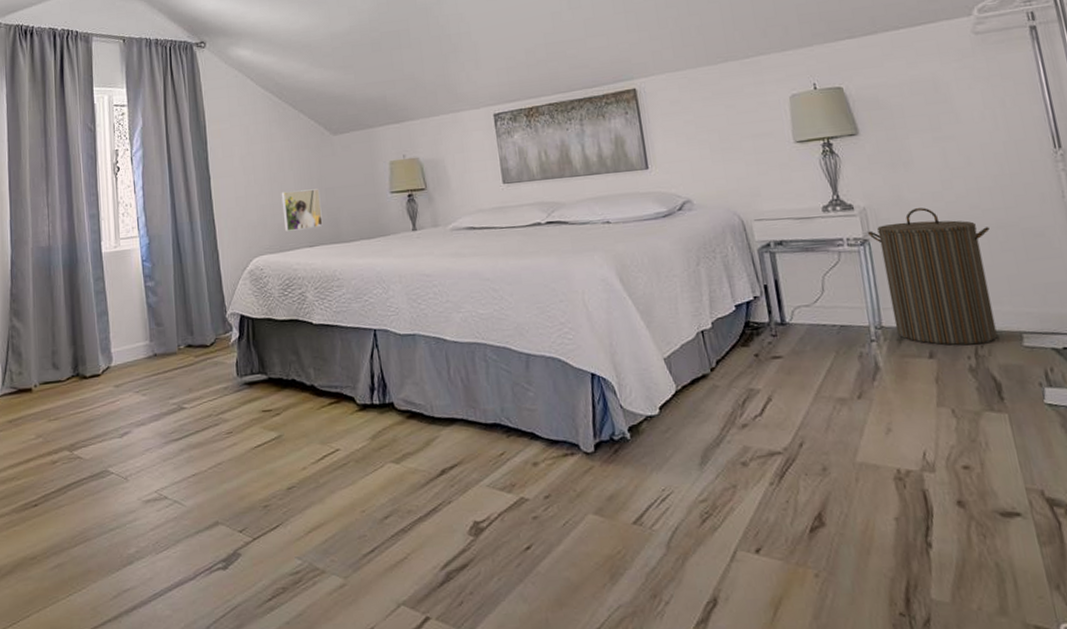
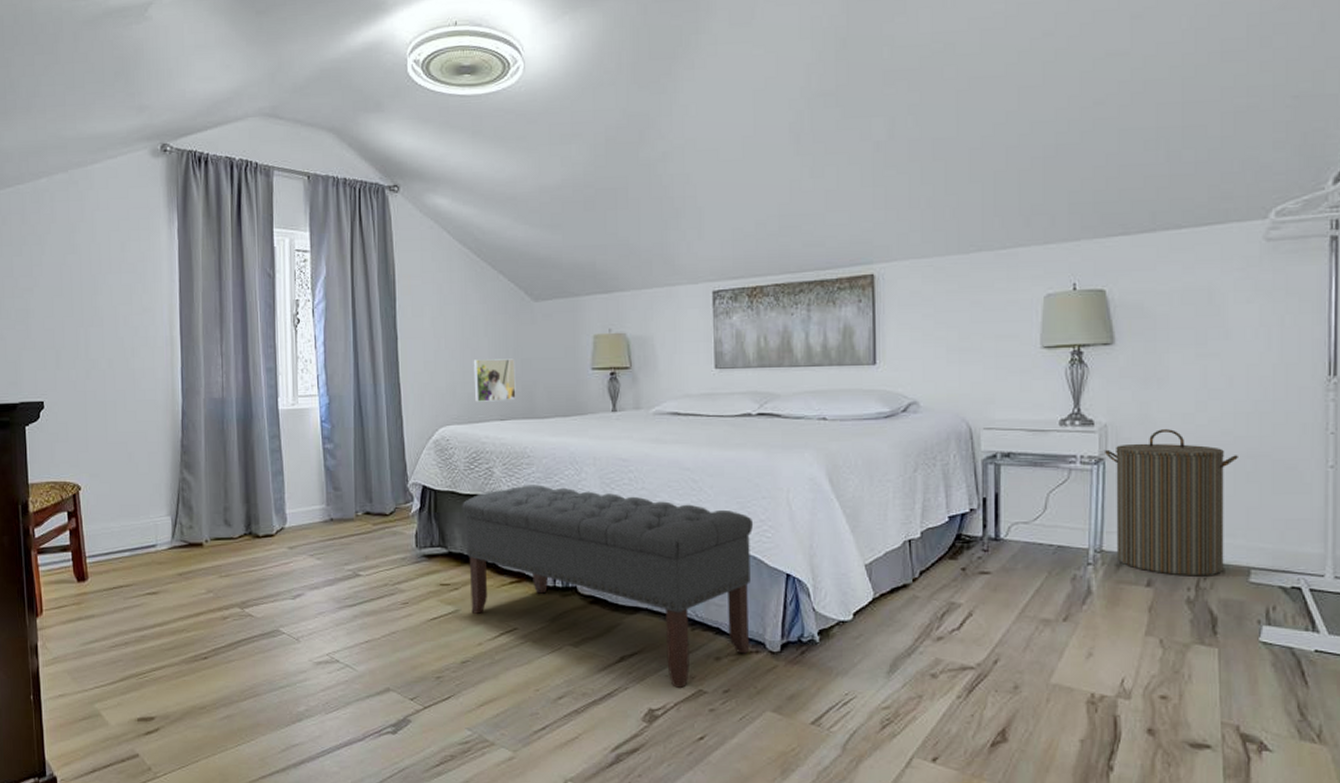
bench: none [278,305,565,498] -> present [462,484,754,689]

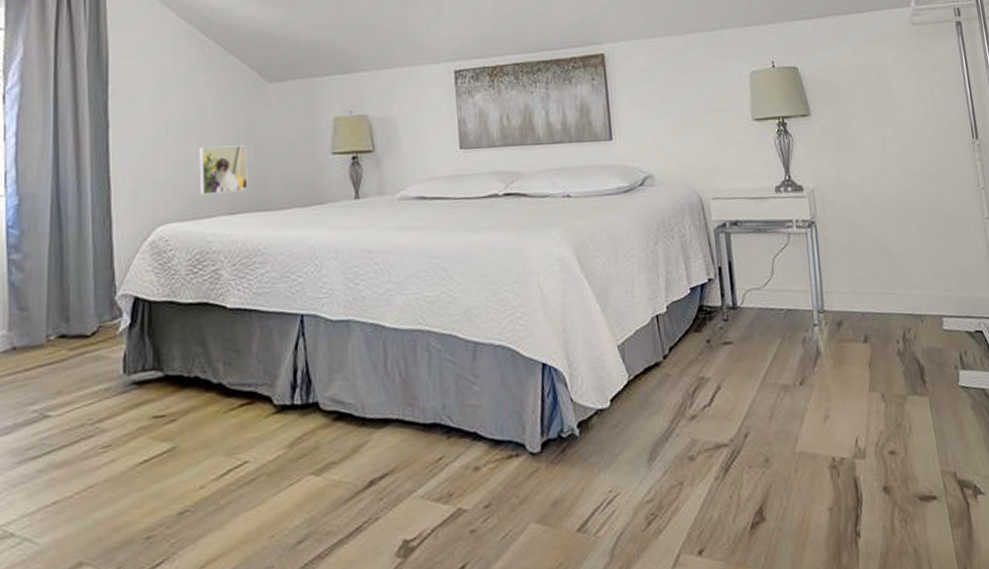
bench: present [462,484,754,689] -> none [182,285,510,511]
laundry hamper: present [1105,429,1238,576] -> none [815,191,922,330]

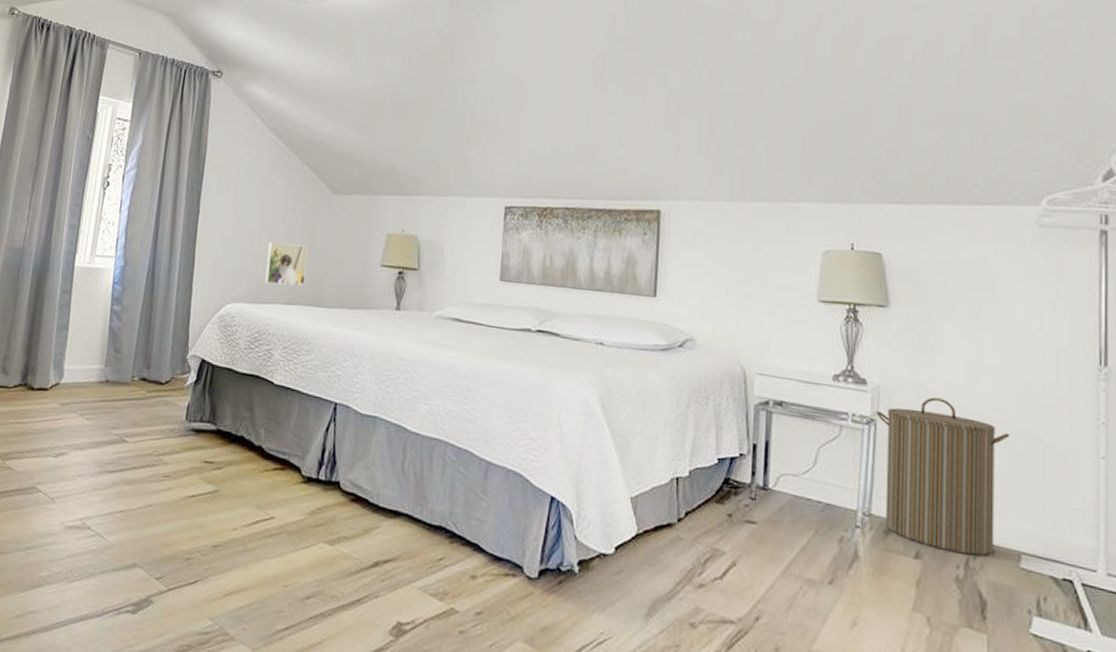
laundry hamper: none [815,191,922,330] -> present [877,397,1009,556]

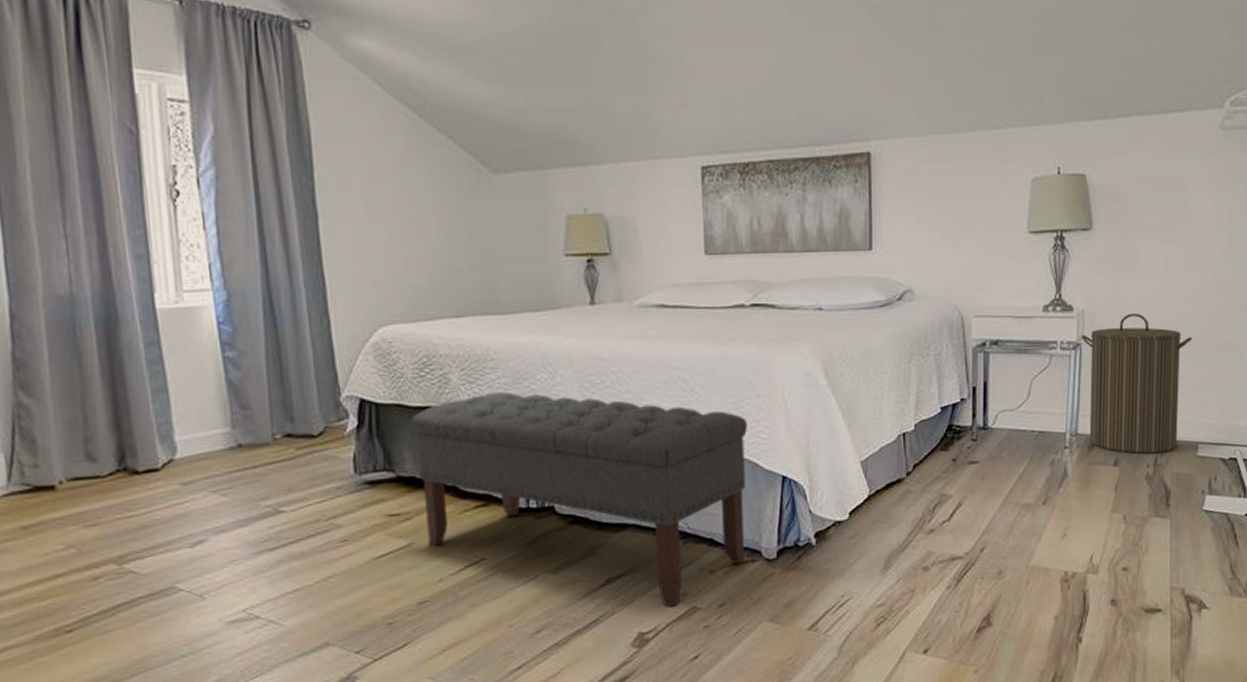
bench: none [231,371,523,605] -> present [411,392,748,608]
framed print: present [264,242,309,286] -> none [419,243,475,296]

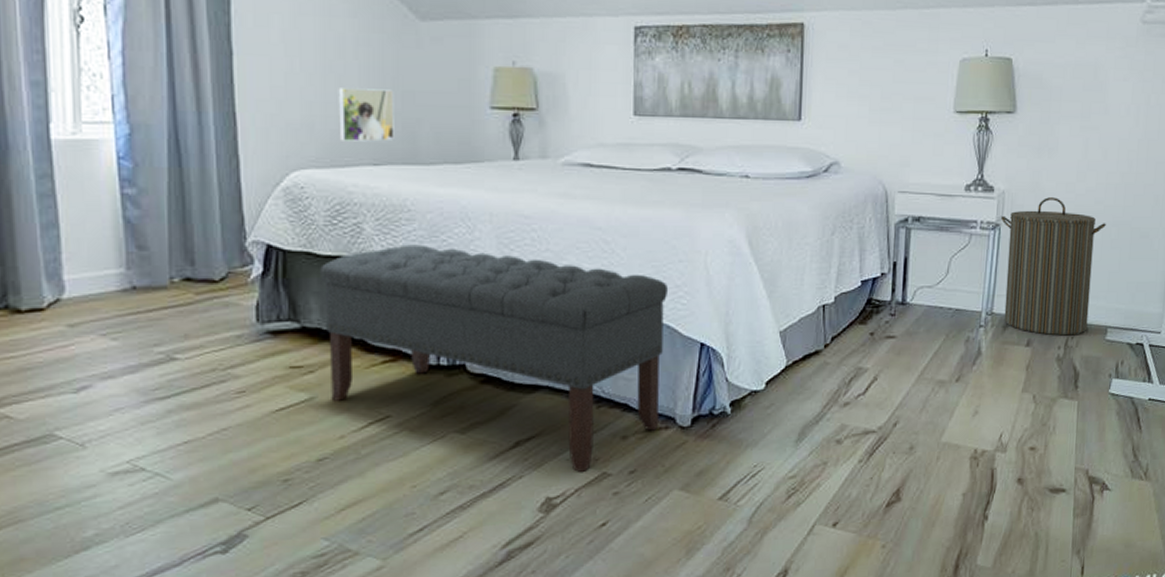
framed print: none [419,243,475,296] -> present [338,88,394,142]

